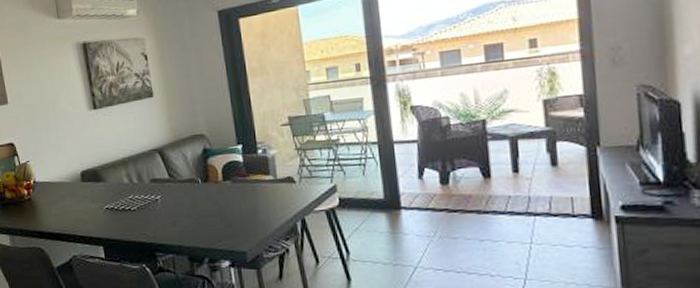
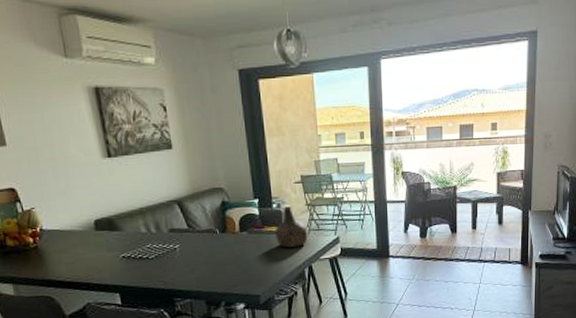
bottle: none [260,151,299,198] -> present [274,206,308,248]

